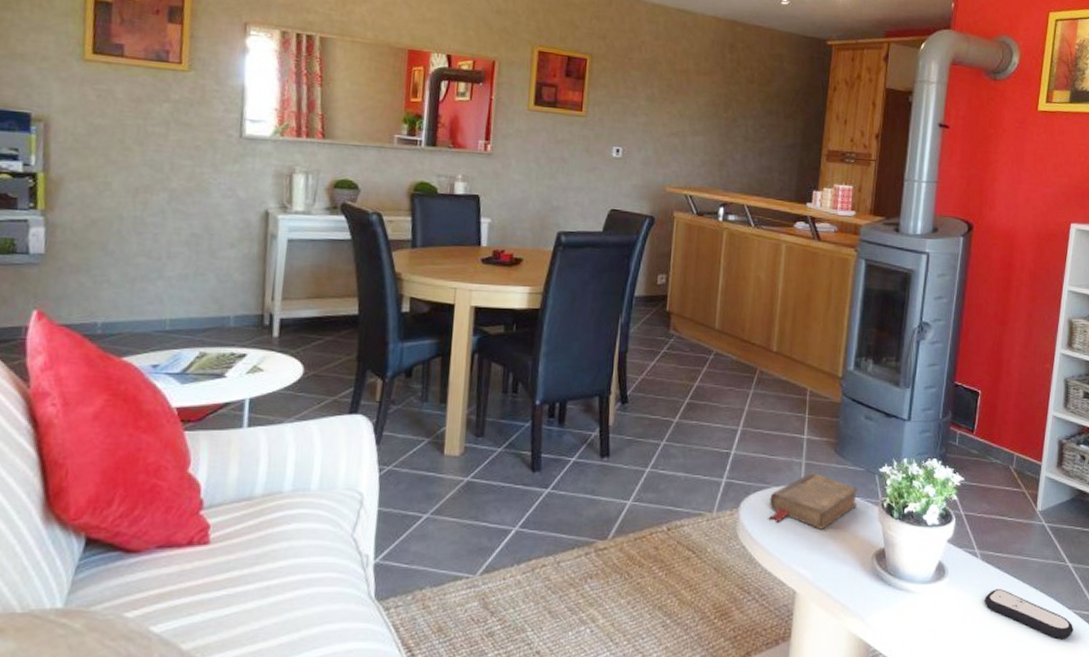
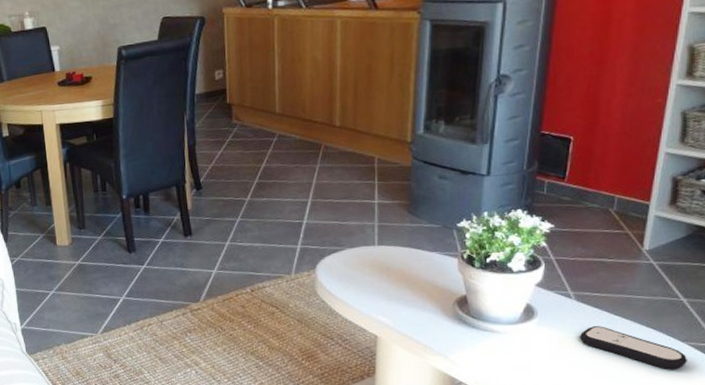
book: present [768,472,858,530] -> none [345,233,435,283]

